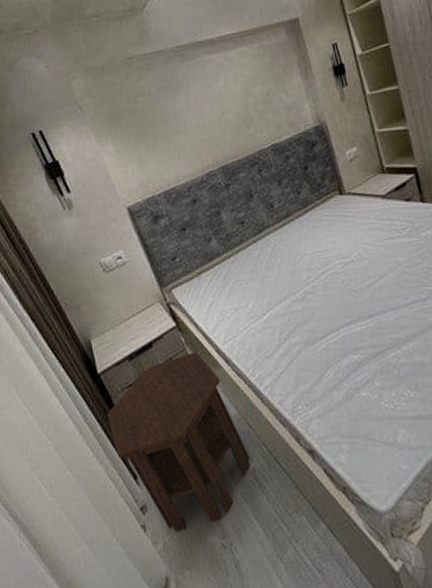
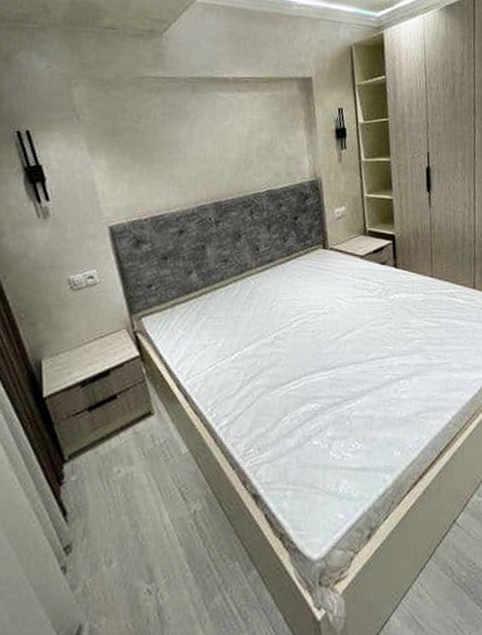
side table: present [108,352,250,532] -> none [45,384,193,575]

